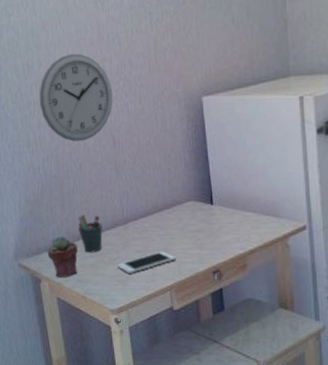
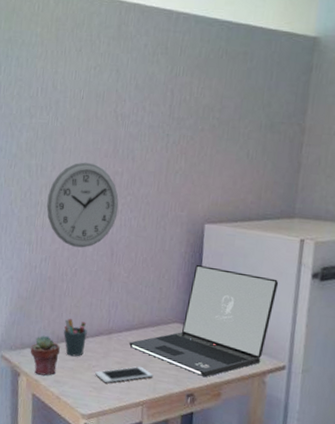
laptop: none [146,138,286,251] -> present [128,264,279,378]

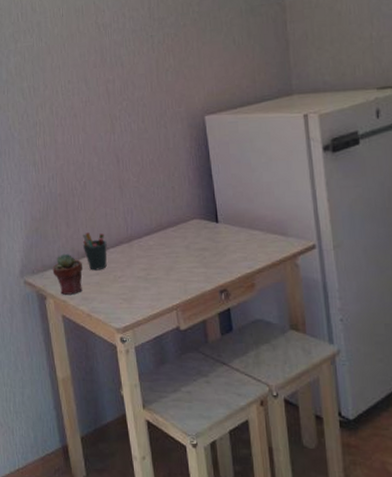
wall clock: present [46,162,119,248] -> none [44,75,117,160]
cell phone: present [95,366,153,383] -> none [122,269,182,292]
laptop: present [128,264,279,378] -> none [150,156,291,270]

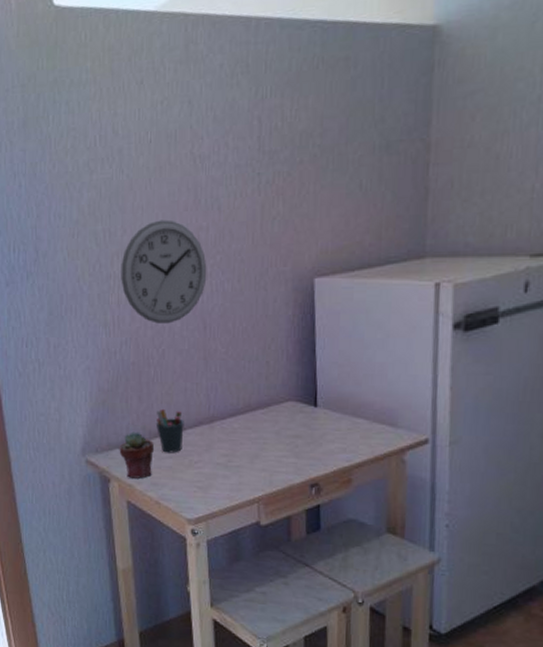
wall clock: none [44,75,117,160] -> present [121,219,207,324]

